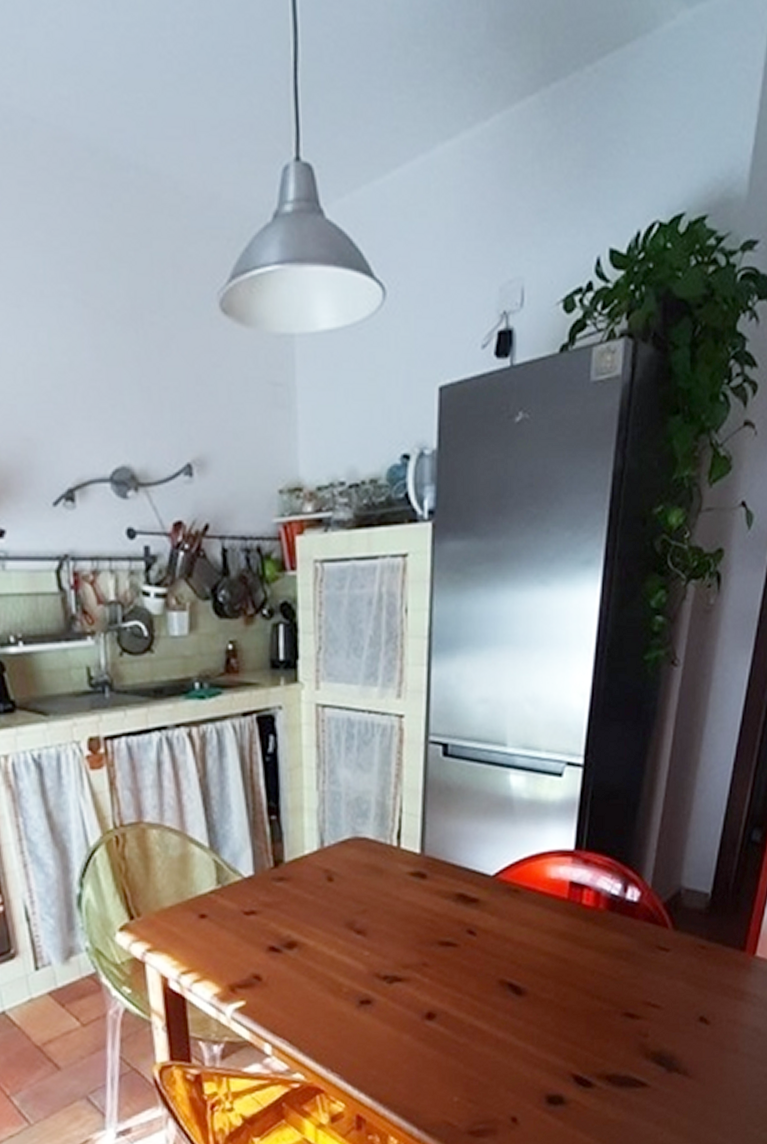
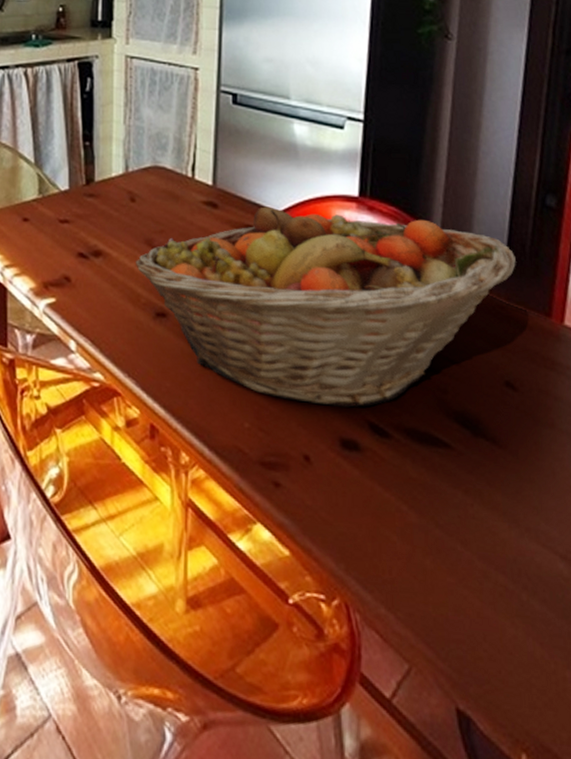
fruit basket: none [336,867,719,1068] -> present [136,206,516,408]

